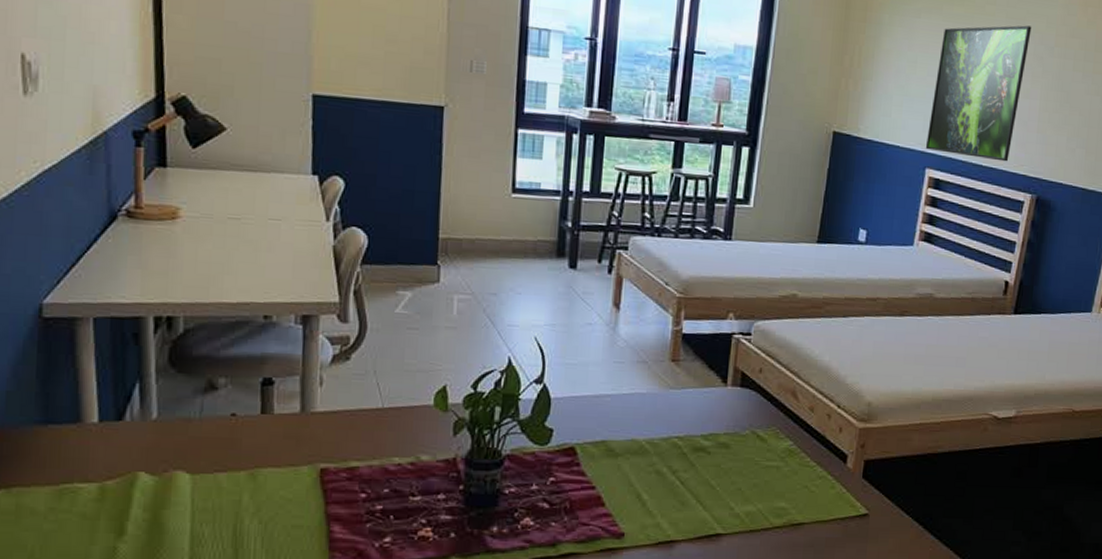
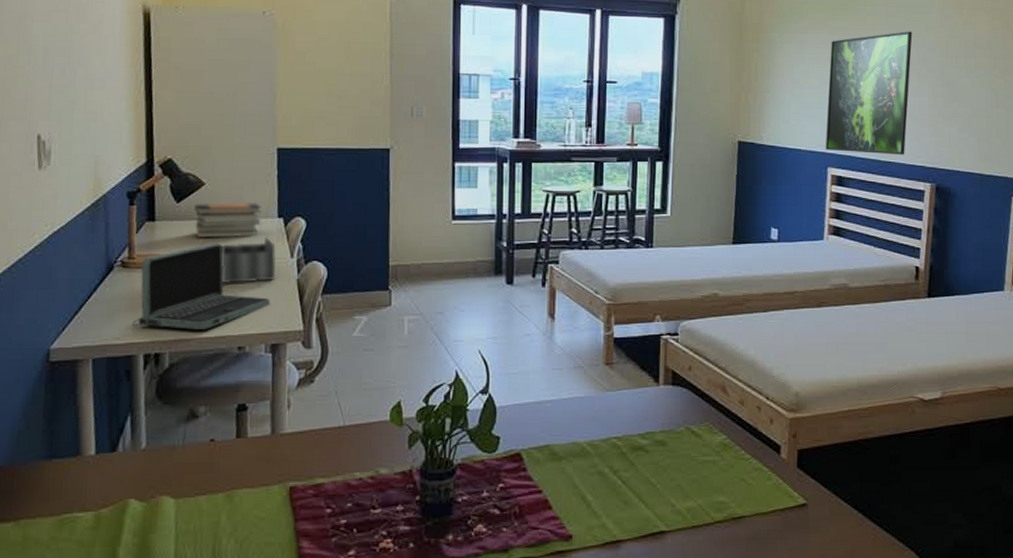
laptop: none [140,198,302,294] -> present [132,244,271,330]
book stack: none [213,151,294,194] -> present [194,202,263,238]
desk organizer: none [220,193,310,246] -> present [200,237,277,283]

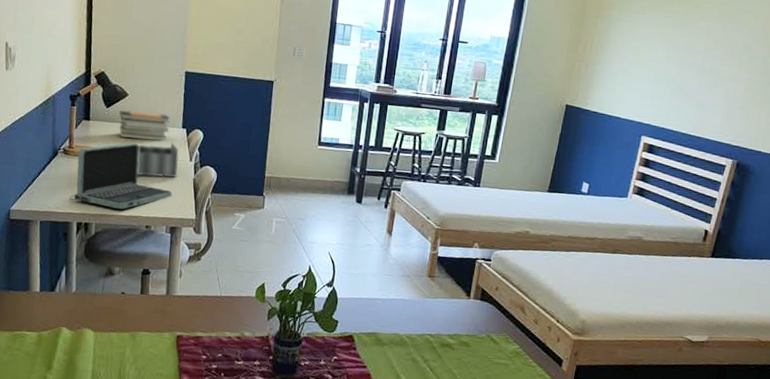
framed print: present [825,31,913,155] -> none [642,20,742,132]

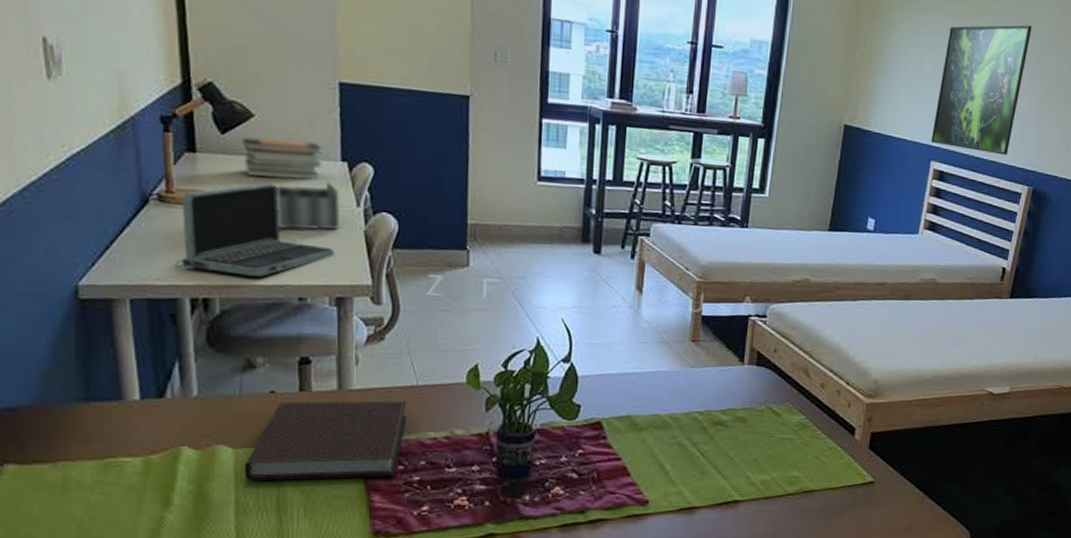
notebook: none [100,300,212,364] -> present [245,401,407,480]
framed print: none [642,20,742,132] -> present [930,25,1032,156]

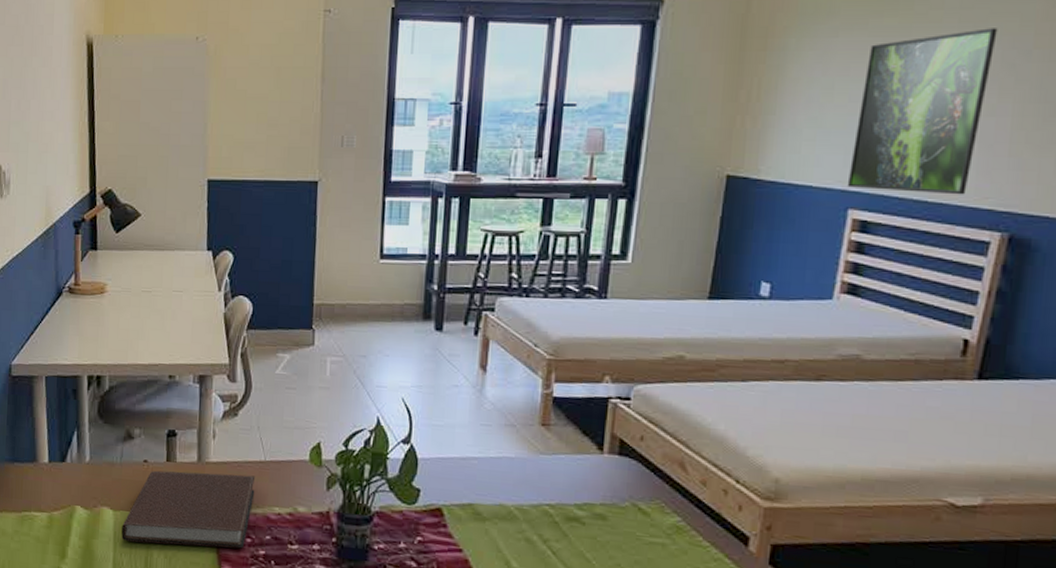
laptop: present [175,183,335,277] -> none [78,274,199,357]
book stack: present [242,137,324,180] -> none [131,234,193,270]
desk organizer: present [251,178,341,231] -> none [136,270,205,314]

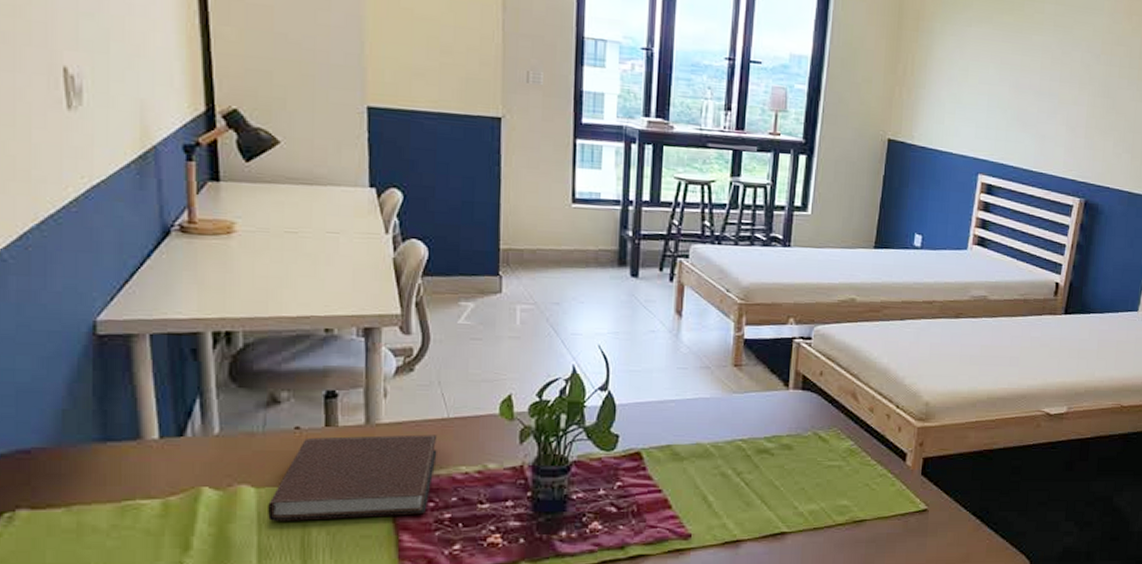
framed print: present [847,28,998,195] -> none [977,33,1079,167]

